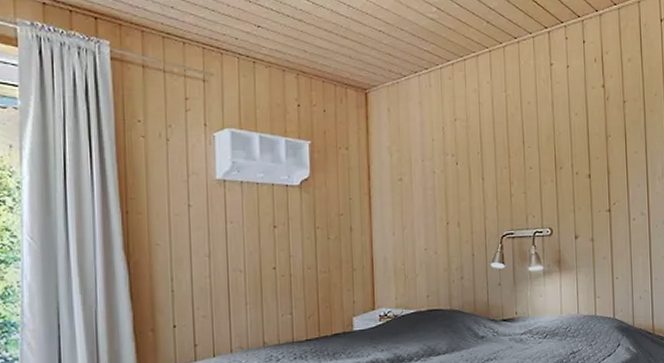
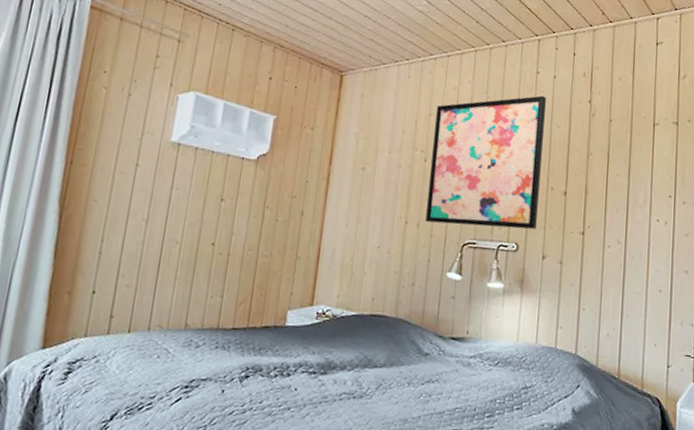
wall art: none [461,87,566,221] -> present [426,95,546,230]

